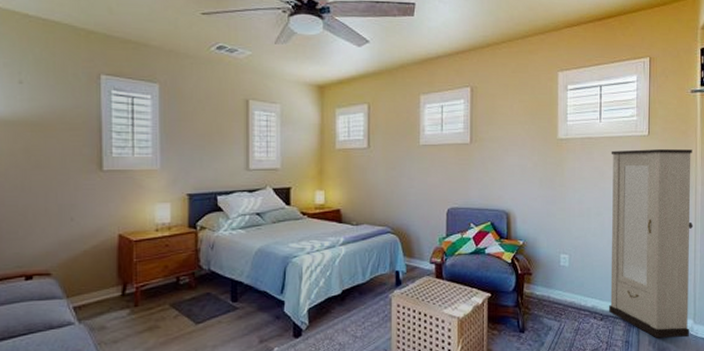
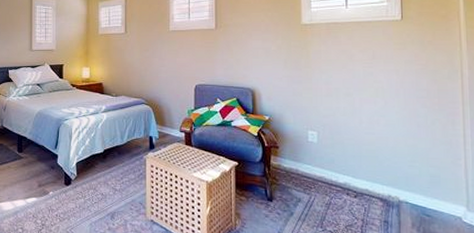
cabinet: present [609,149,694,338] -> none [359,33,462,225]

